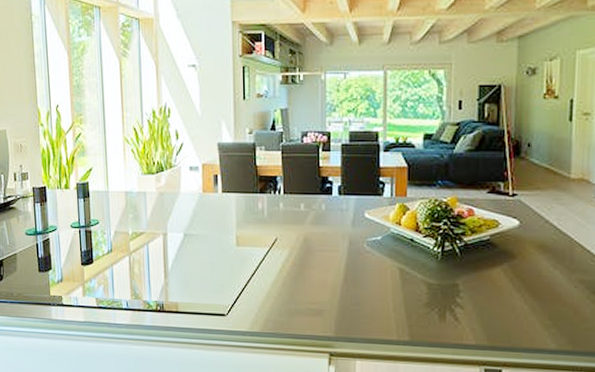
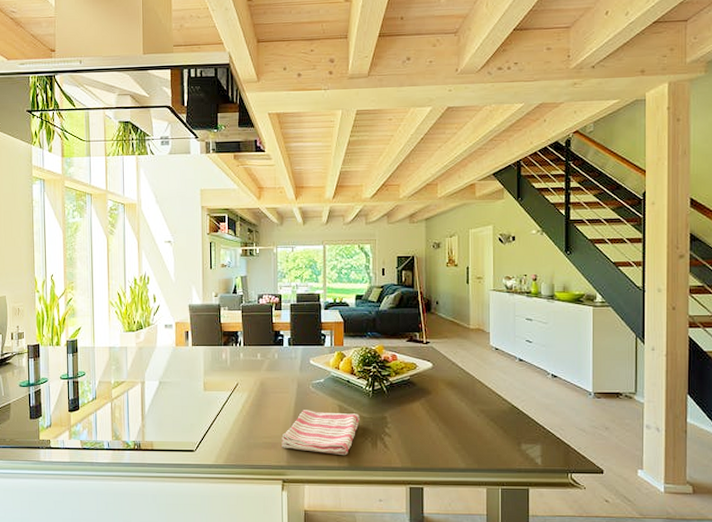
dish towel: none [329,272,425,328] -> present [281,410,360,456]

